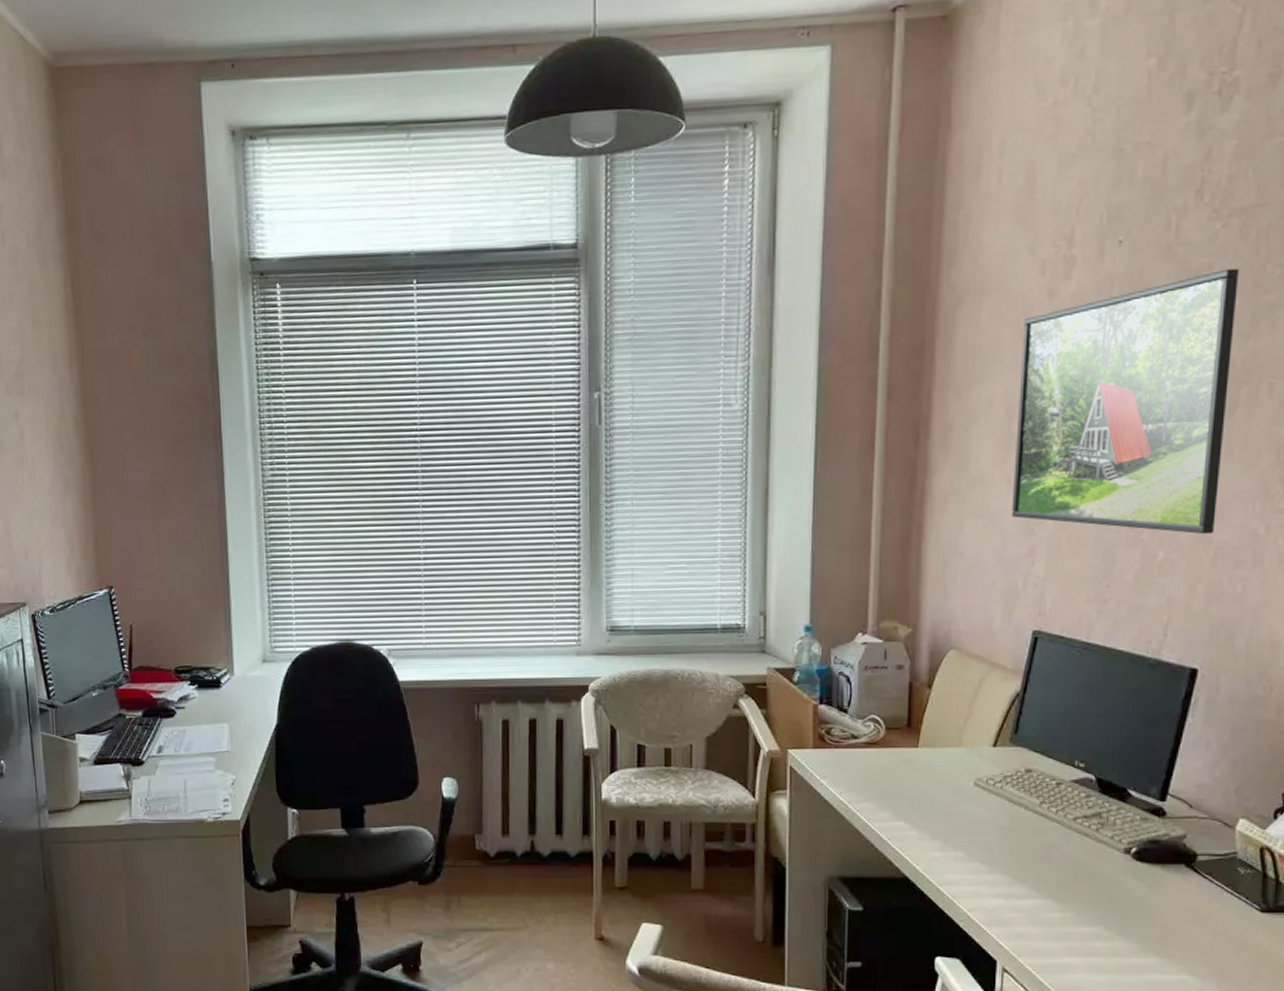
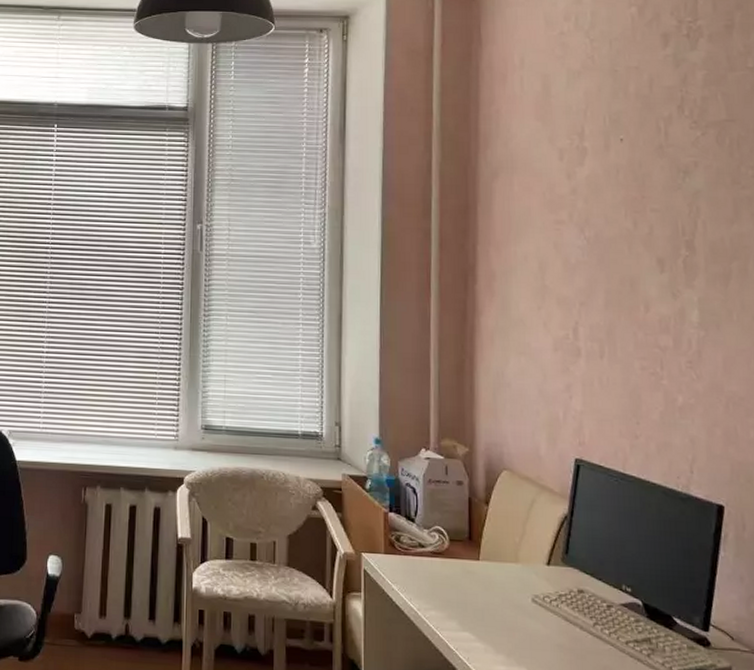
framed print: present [1011,268,1239,535] -> none [548,167,724,385]

